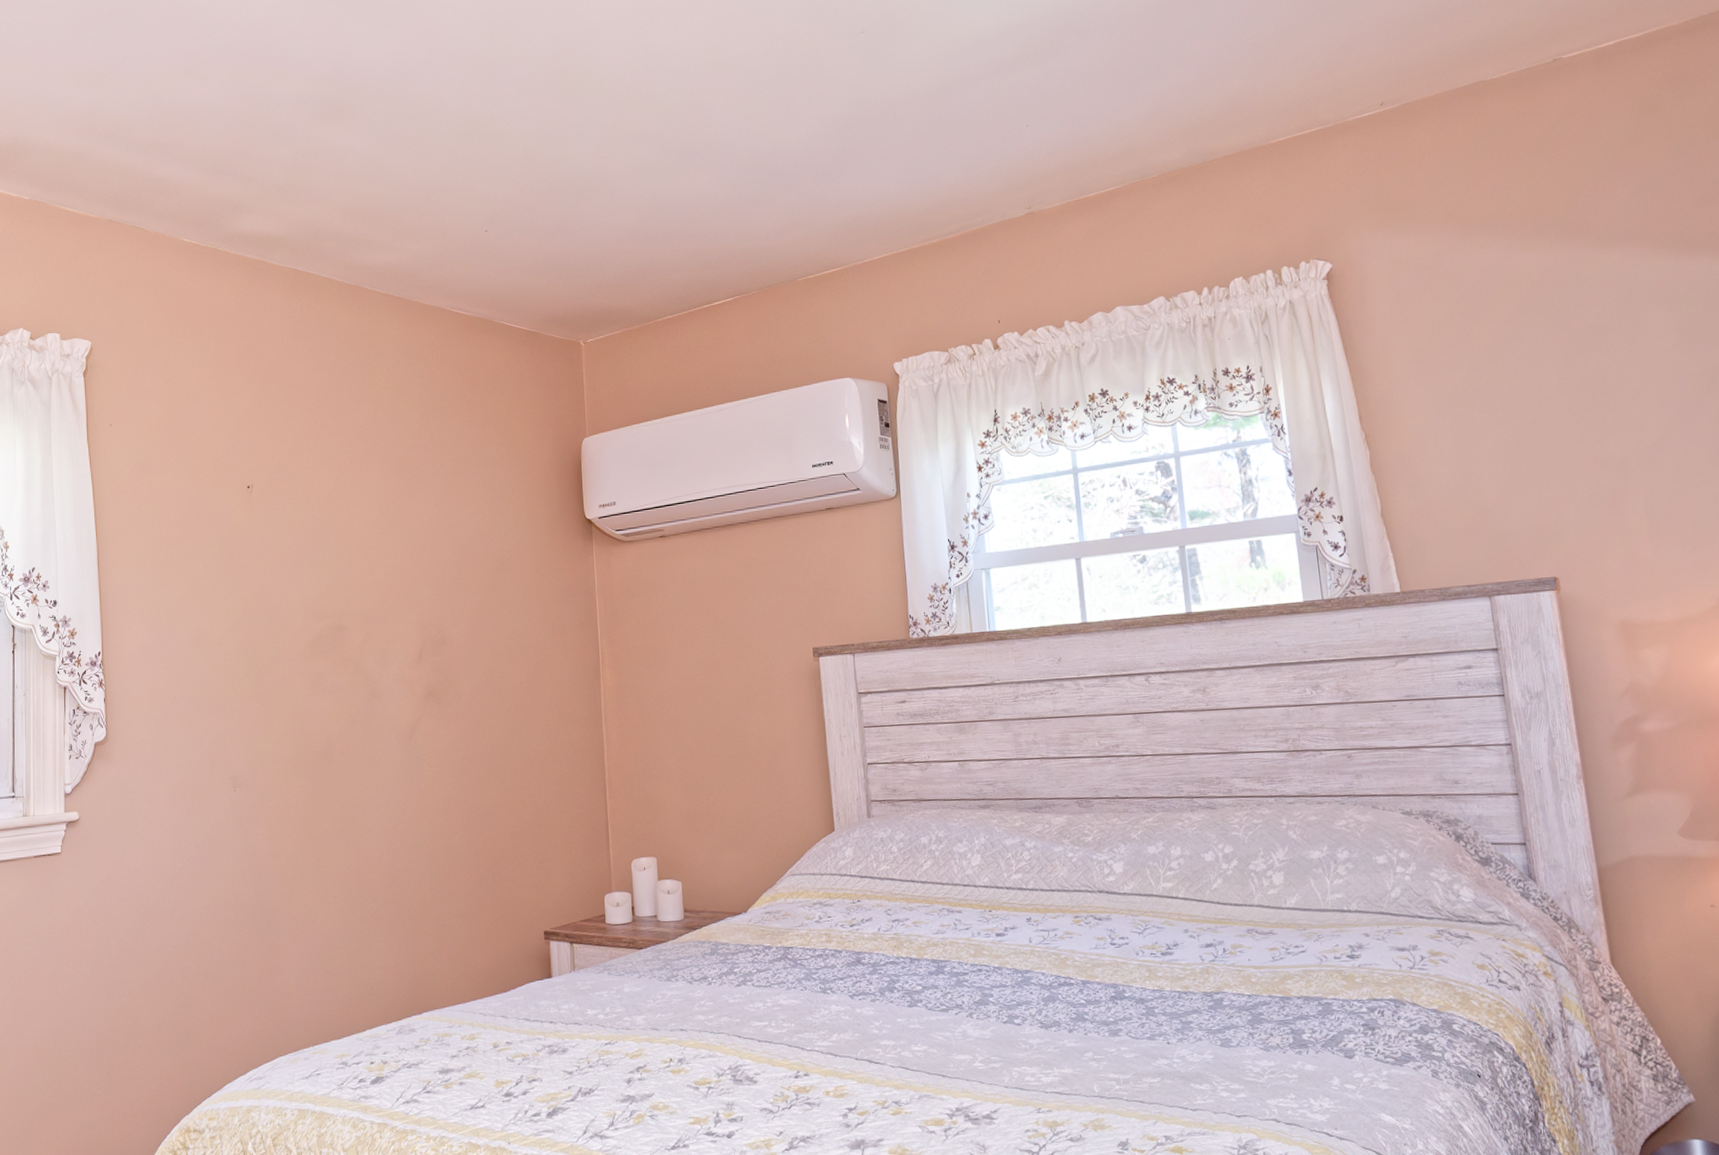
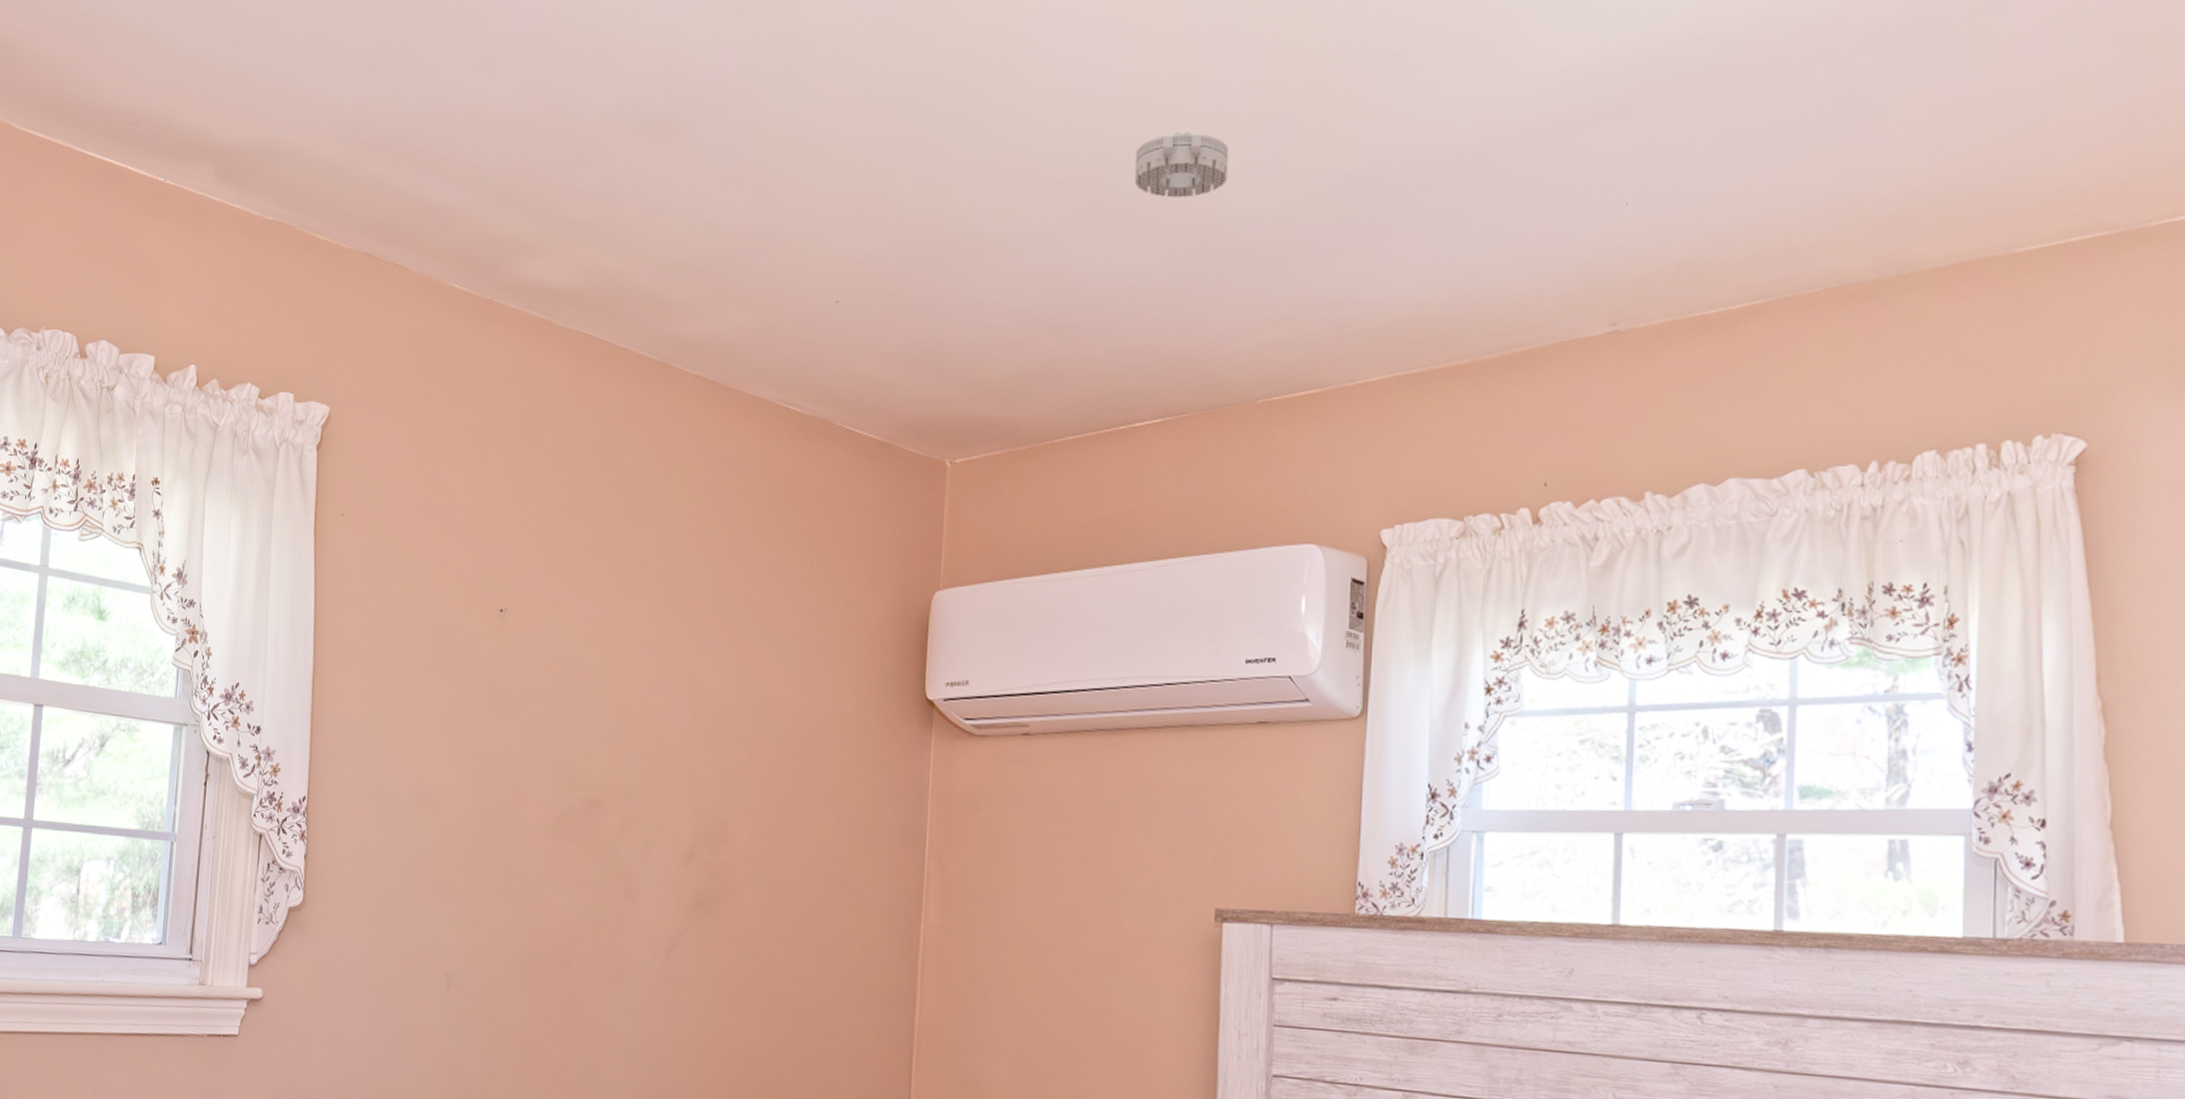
smoke detector: none [691,93,758,141] -> present [1134,132,1229,198]

